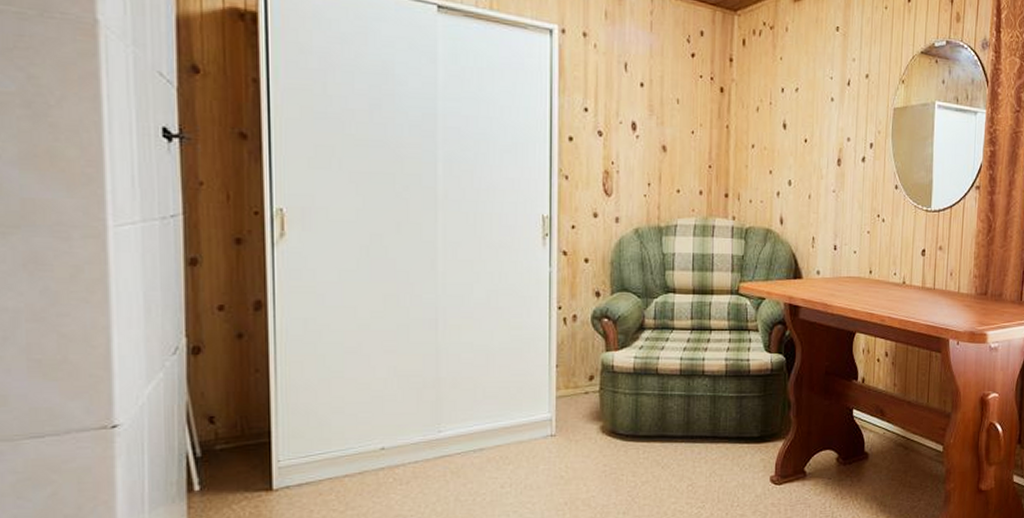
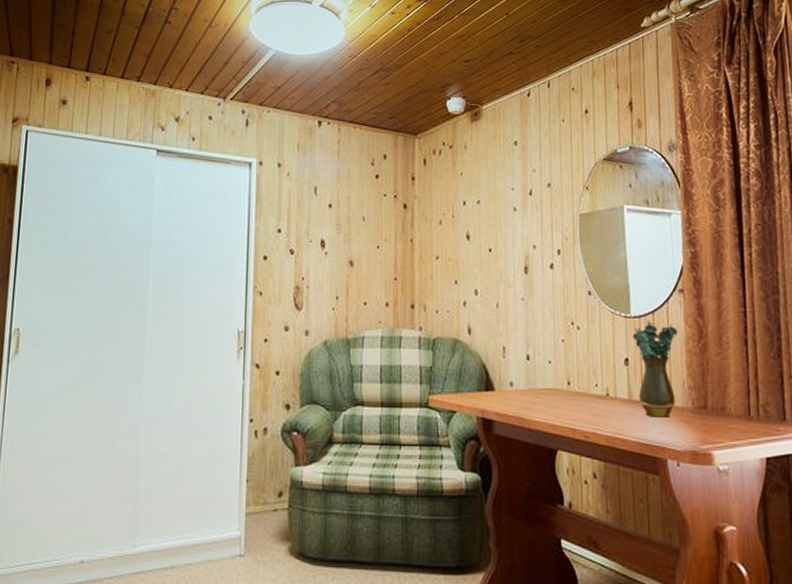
vase: none [931,214,971,303] -> present [633,320,678,418]

